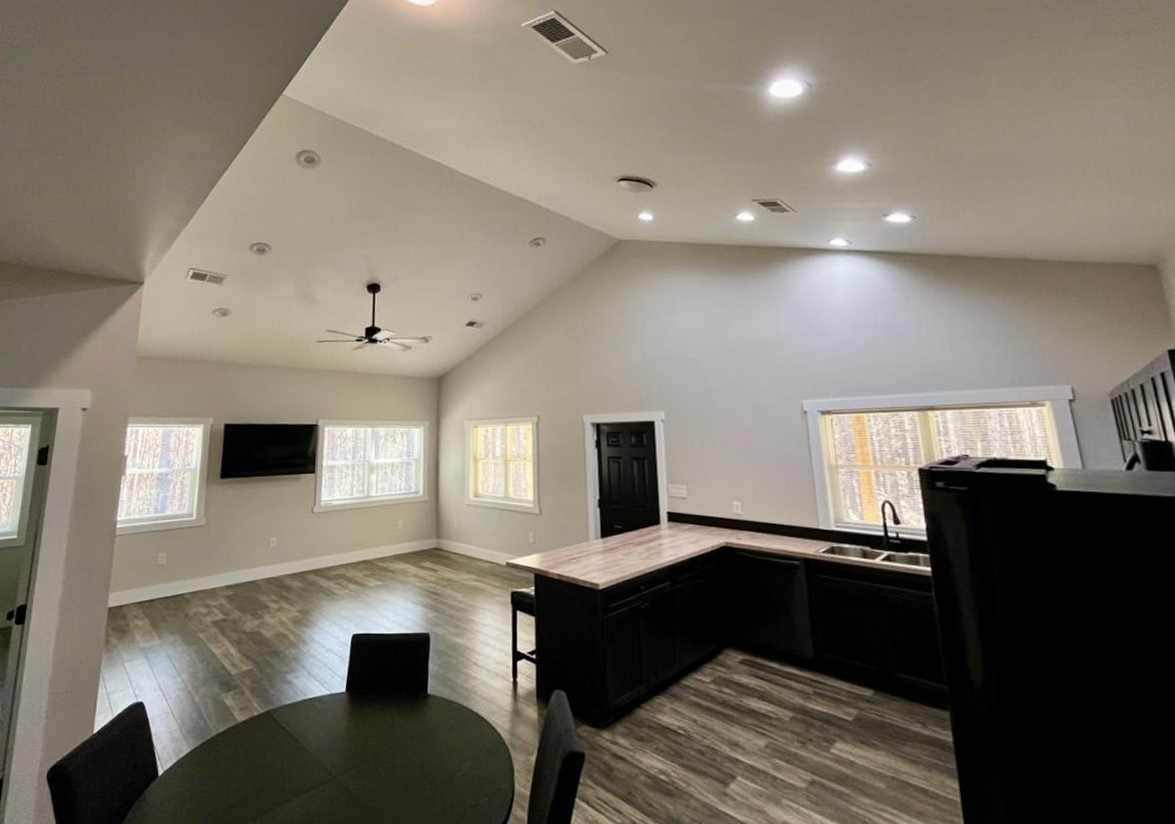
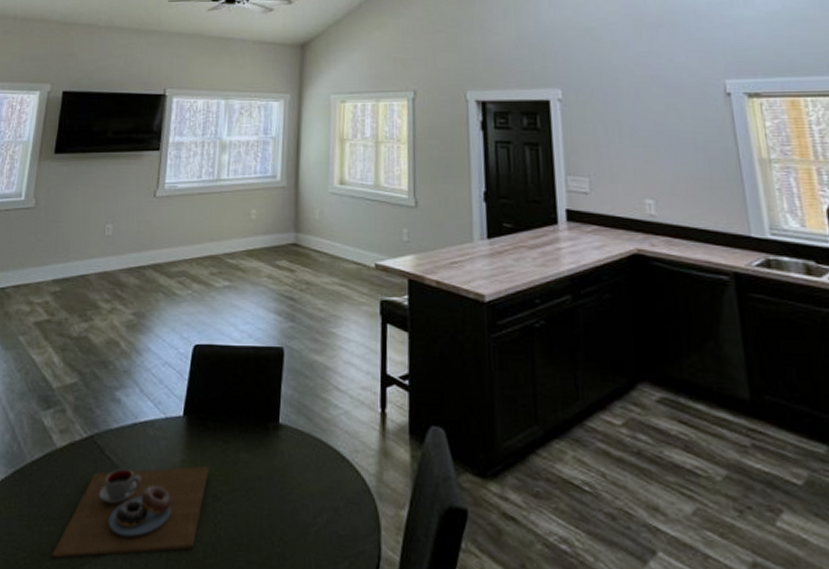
place setting: none [239,730,370,809] -> present [52,466,210,558]

